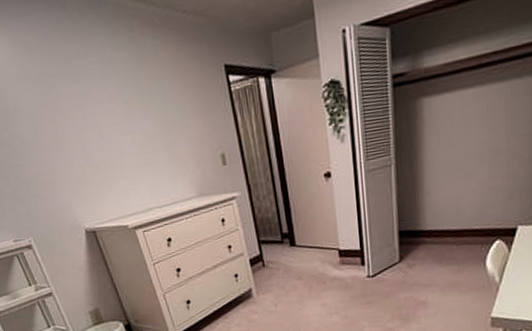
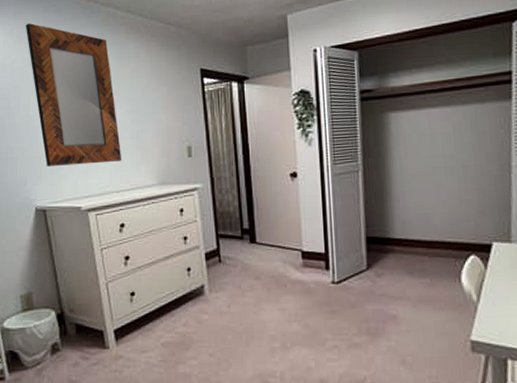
home mirror: none [31,25,159,187] -> present [25,23,122,166]

